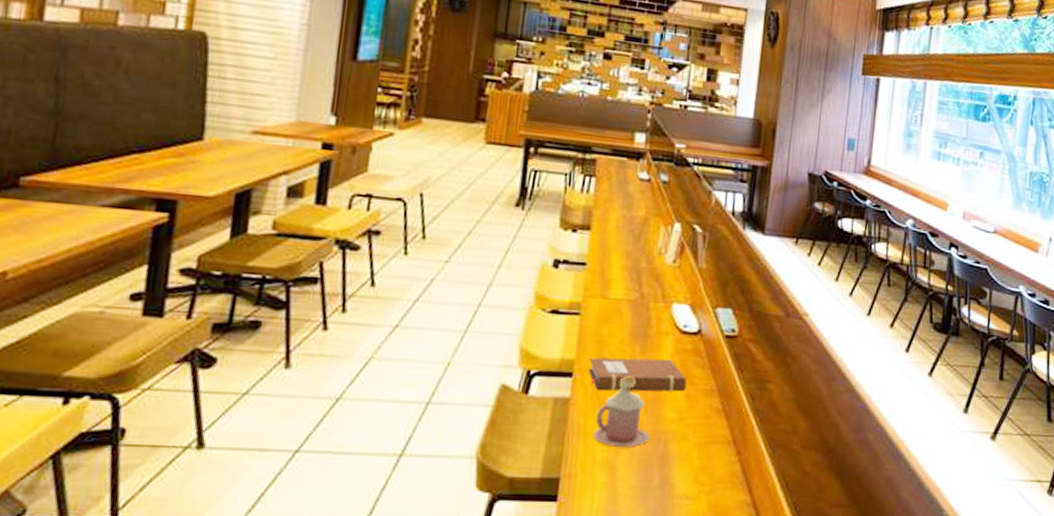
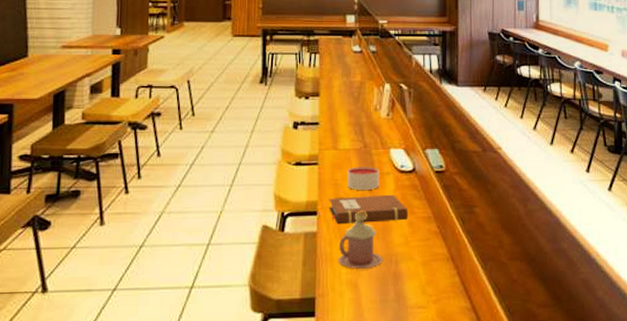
candle: none [614,322,657,352] -> present [347,167,379,190]

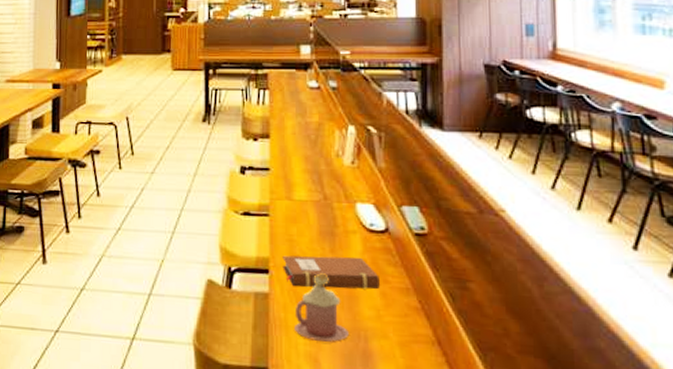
candle: present [347,167,379,190] -> none [304,221,343,250]

